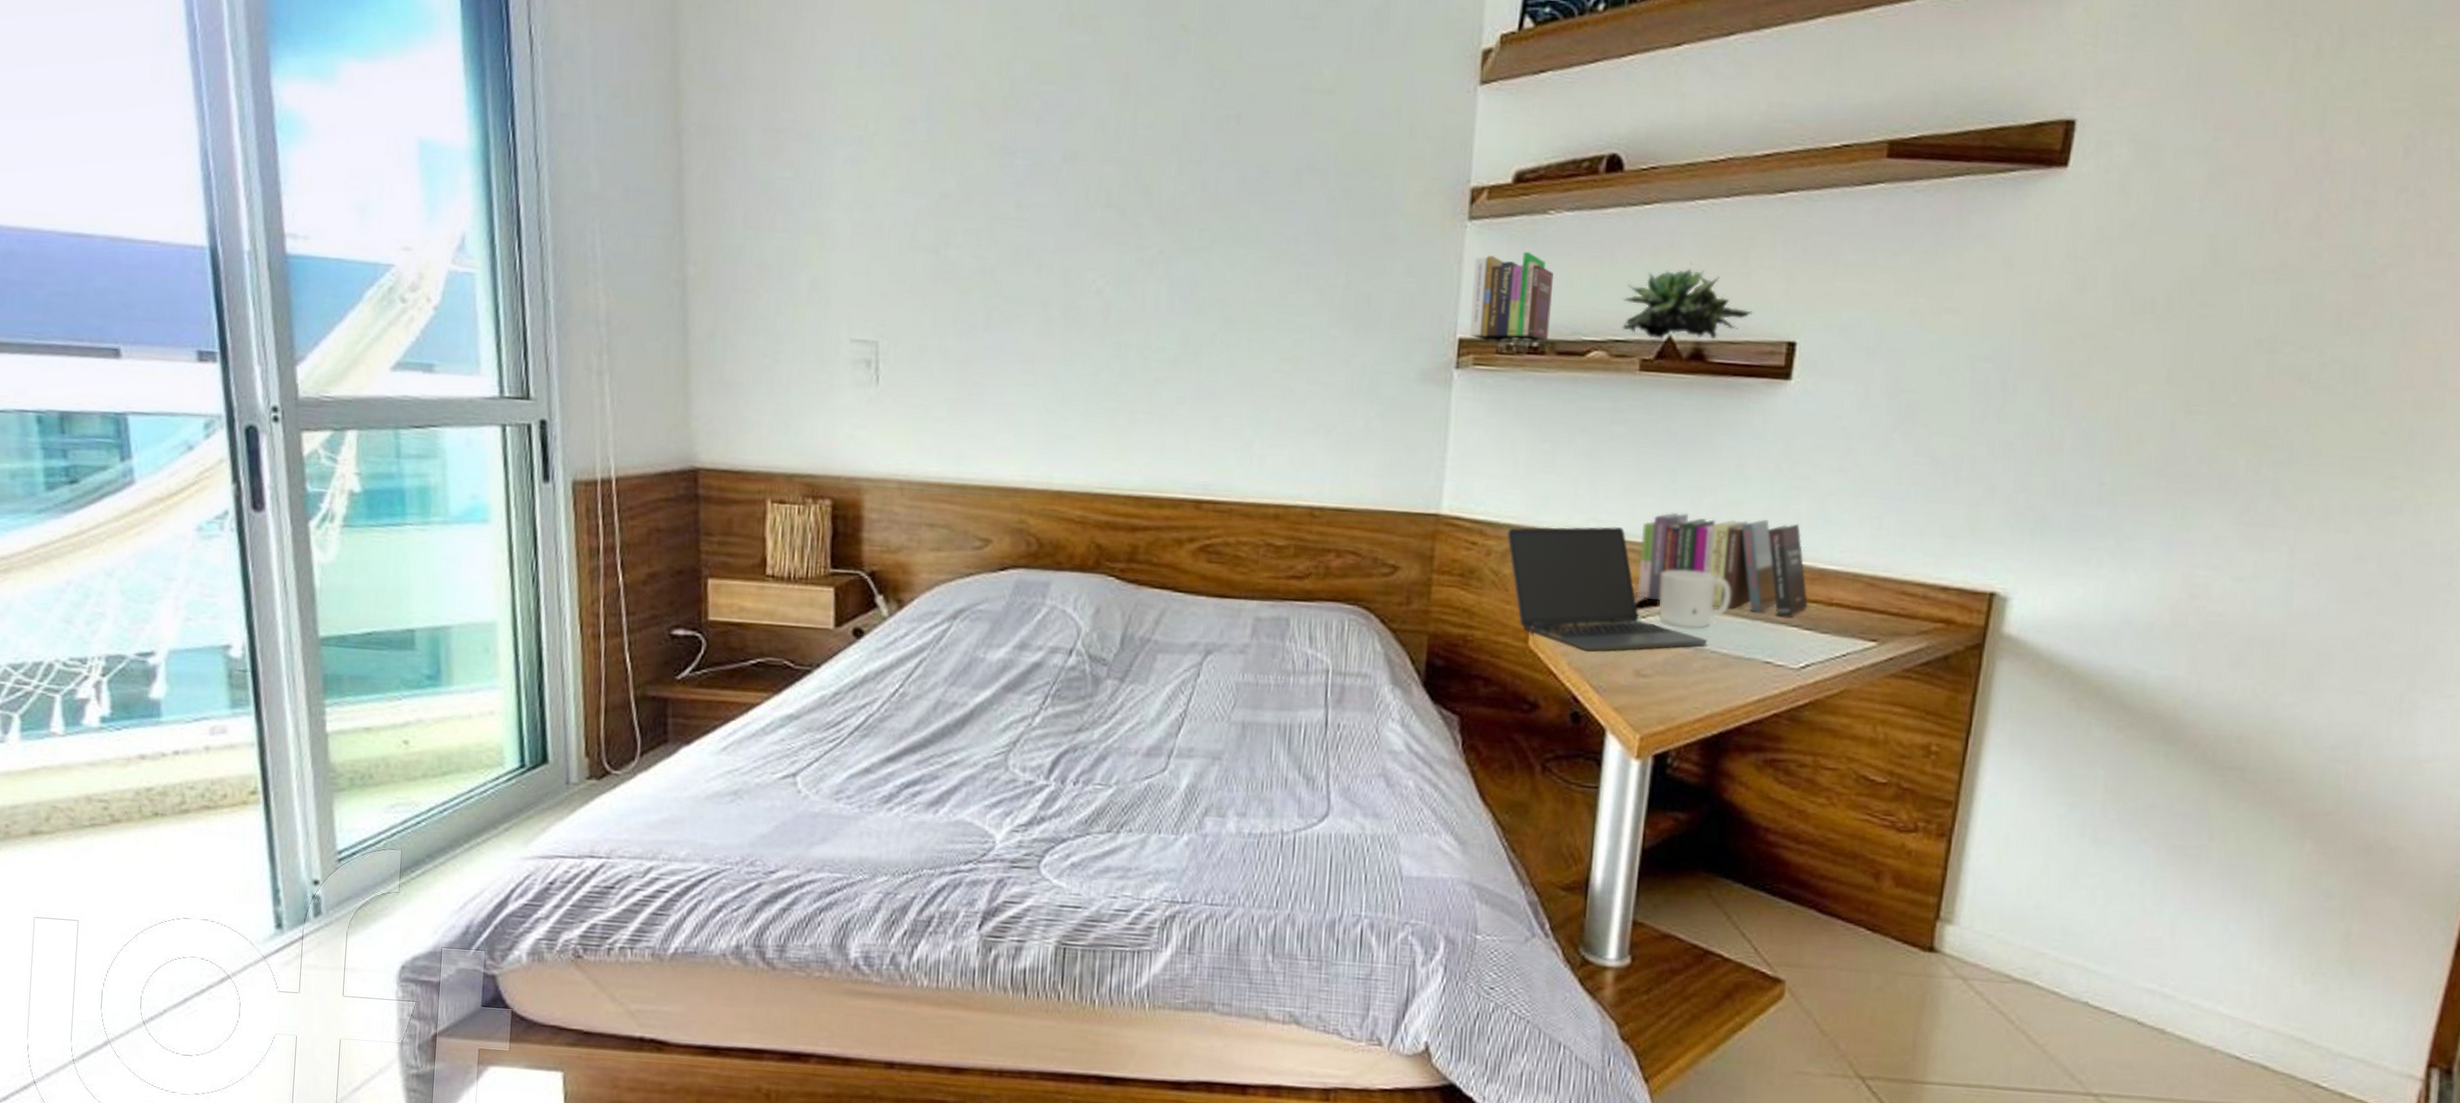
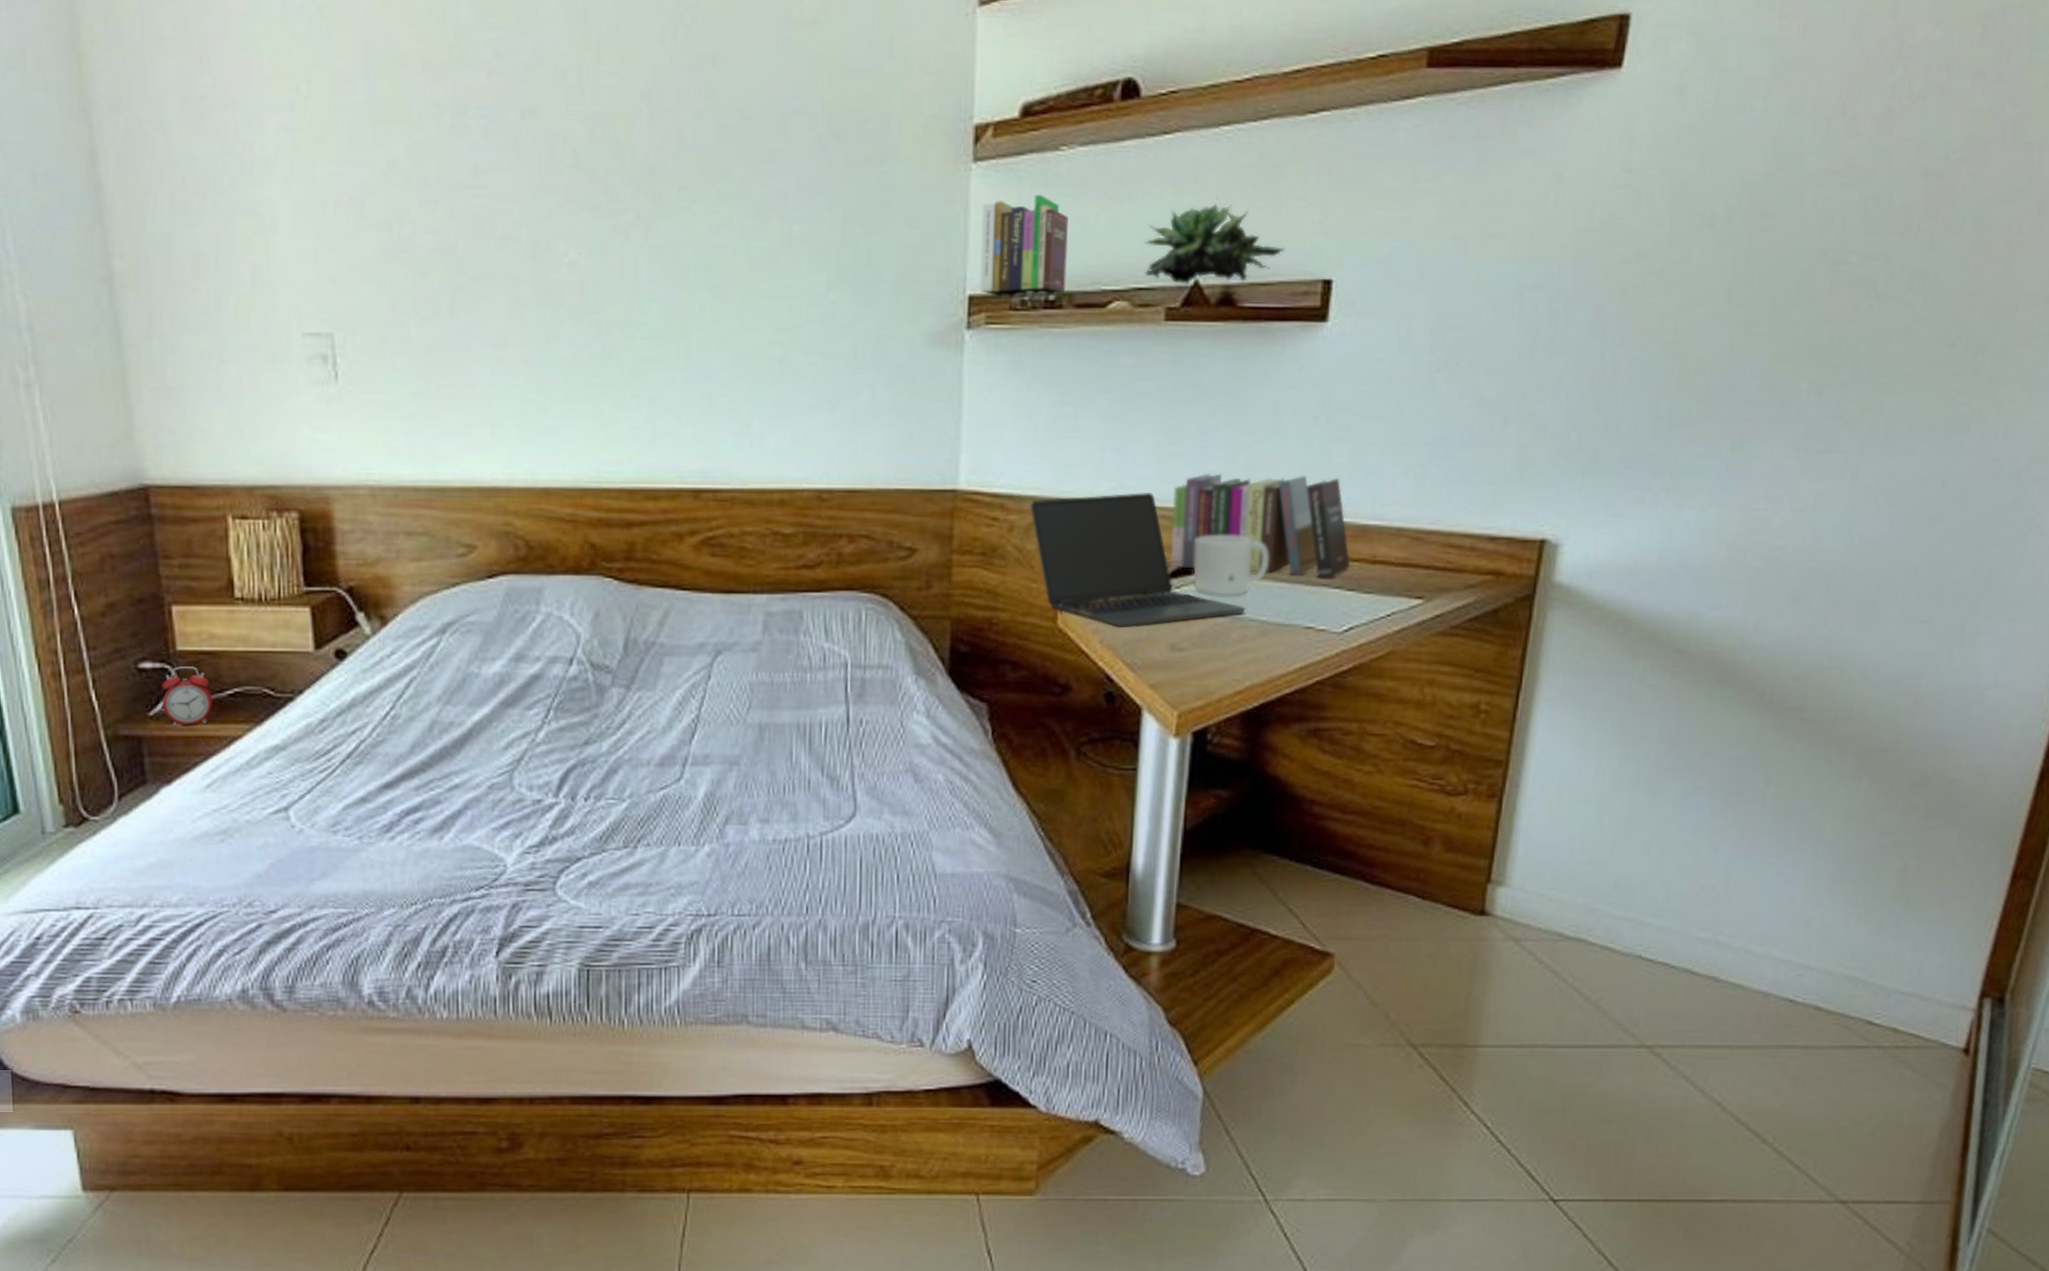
alarm clock: none [690,635,737,691] -> present [162,666,213,727]

